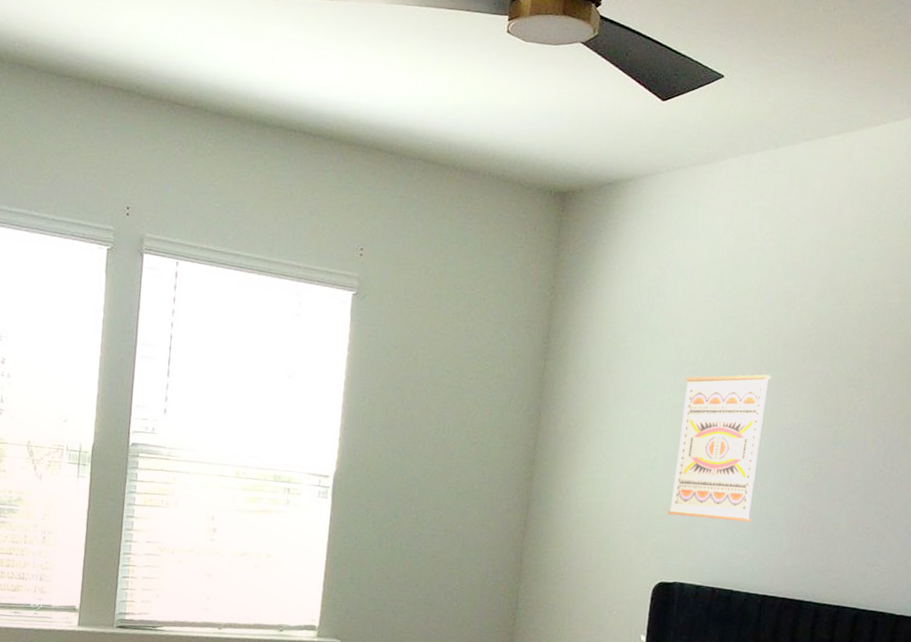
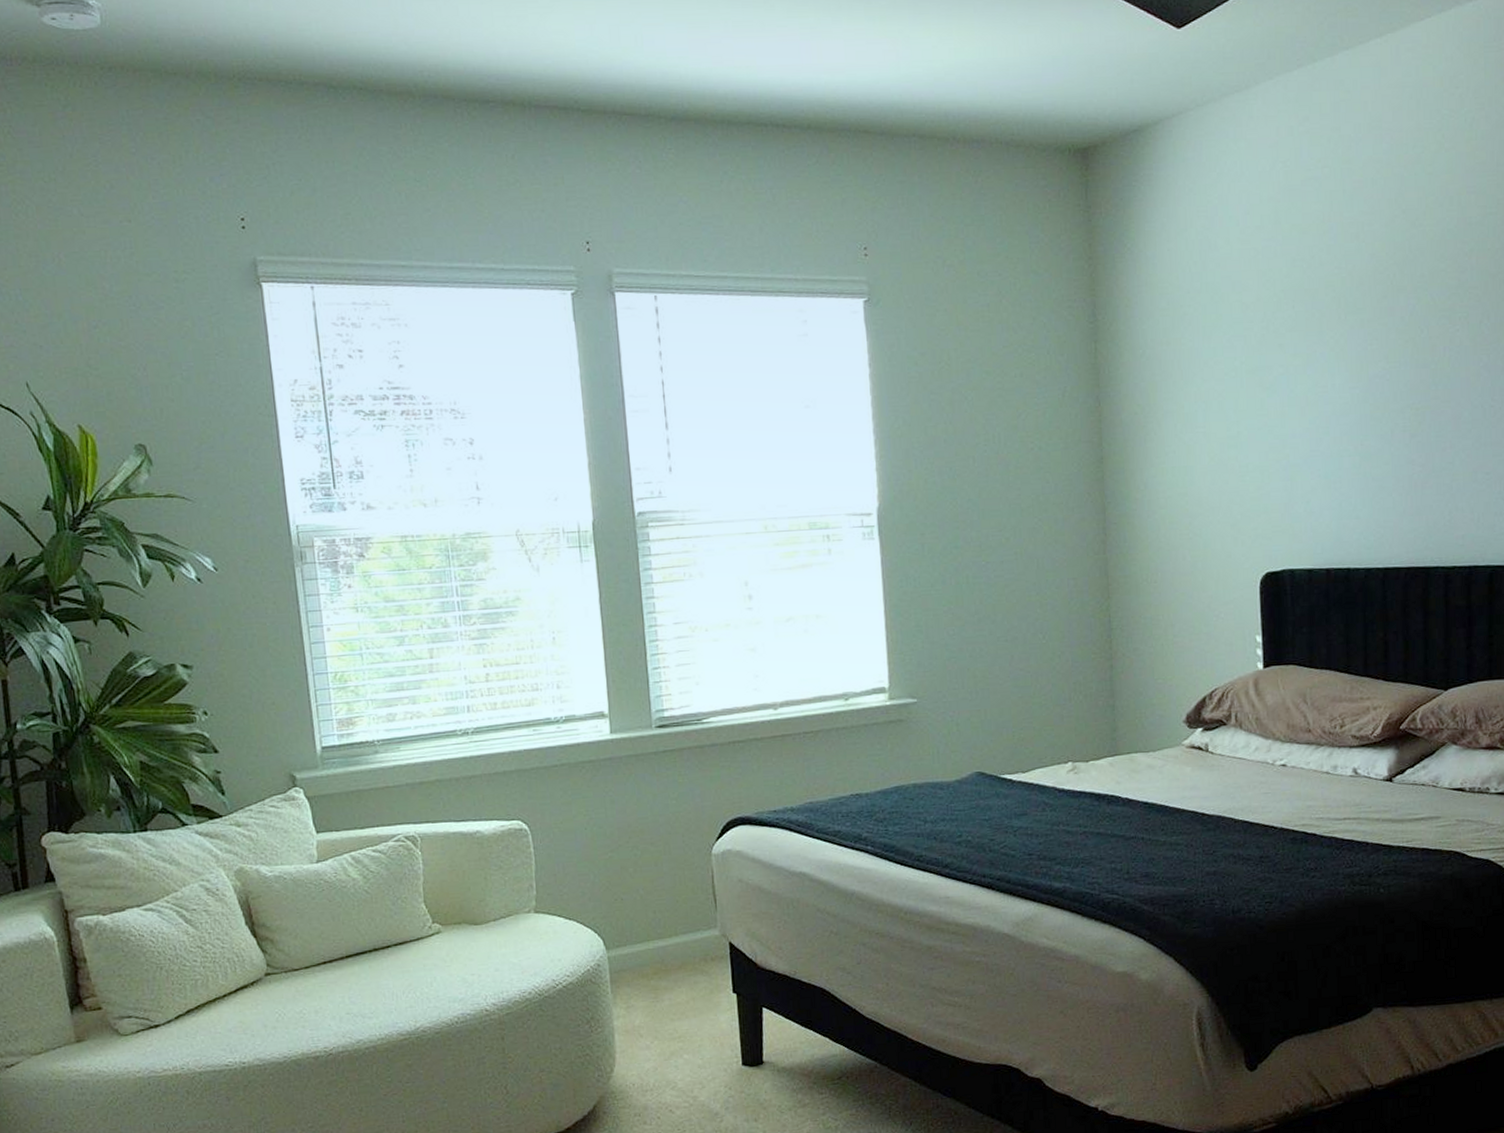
wall art: present [668,374,771,522] -> none [1257,319,1357,495]

